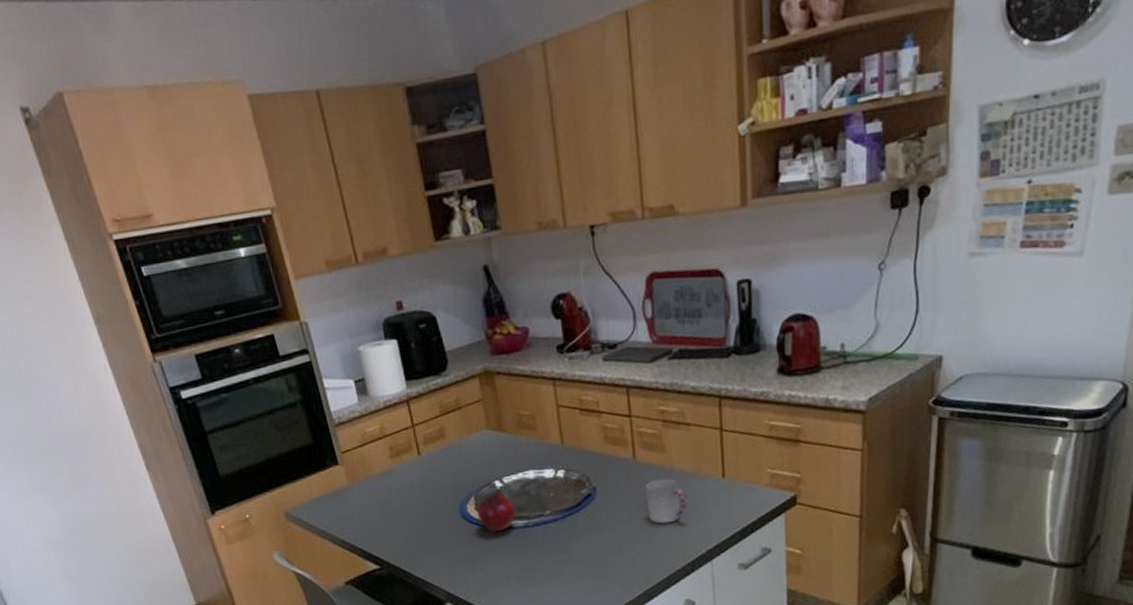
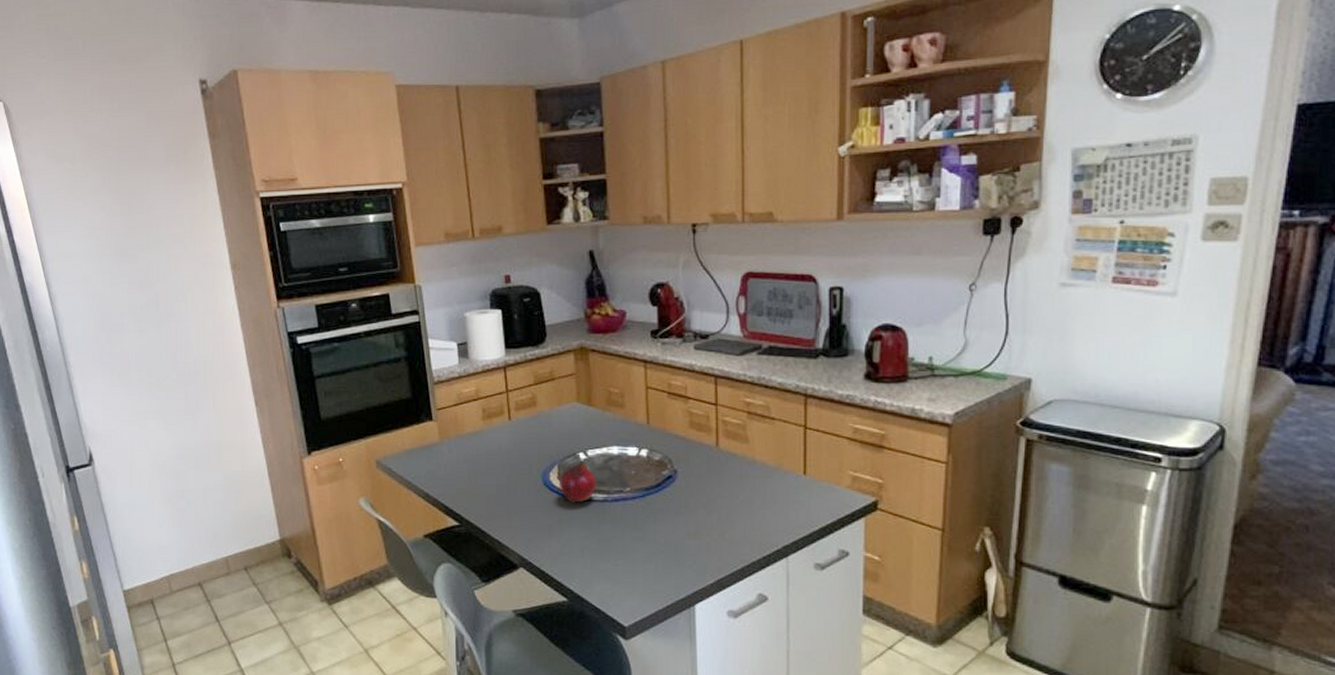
cup: present [646,479,687,524] -> none [727,470,767,514]

